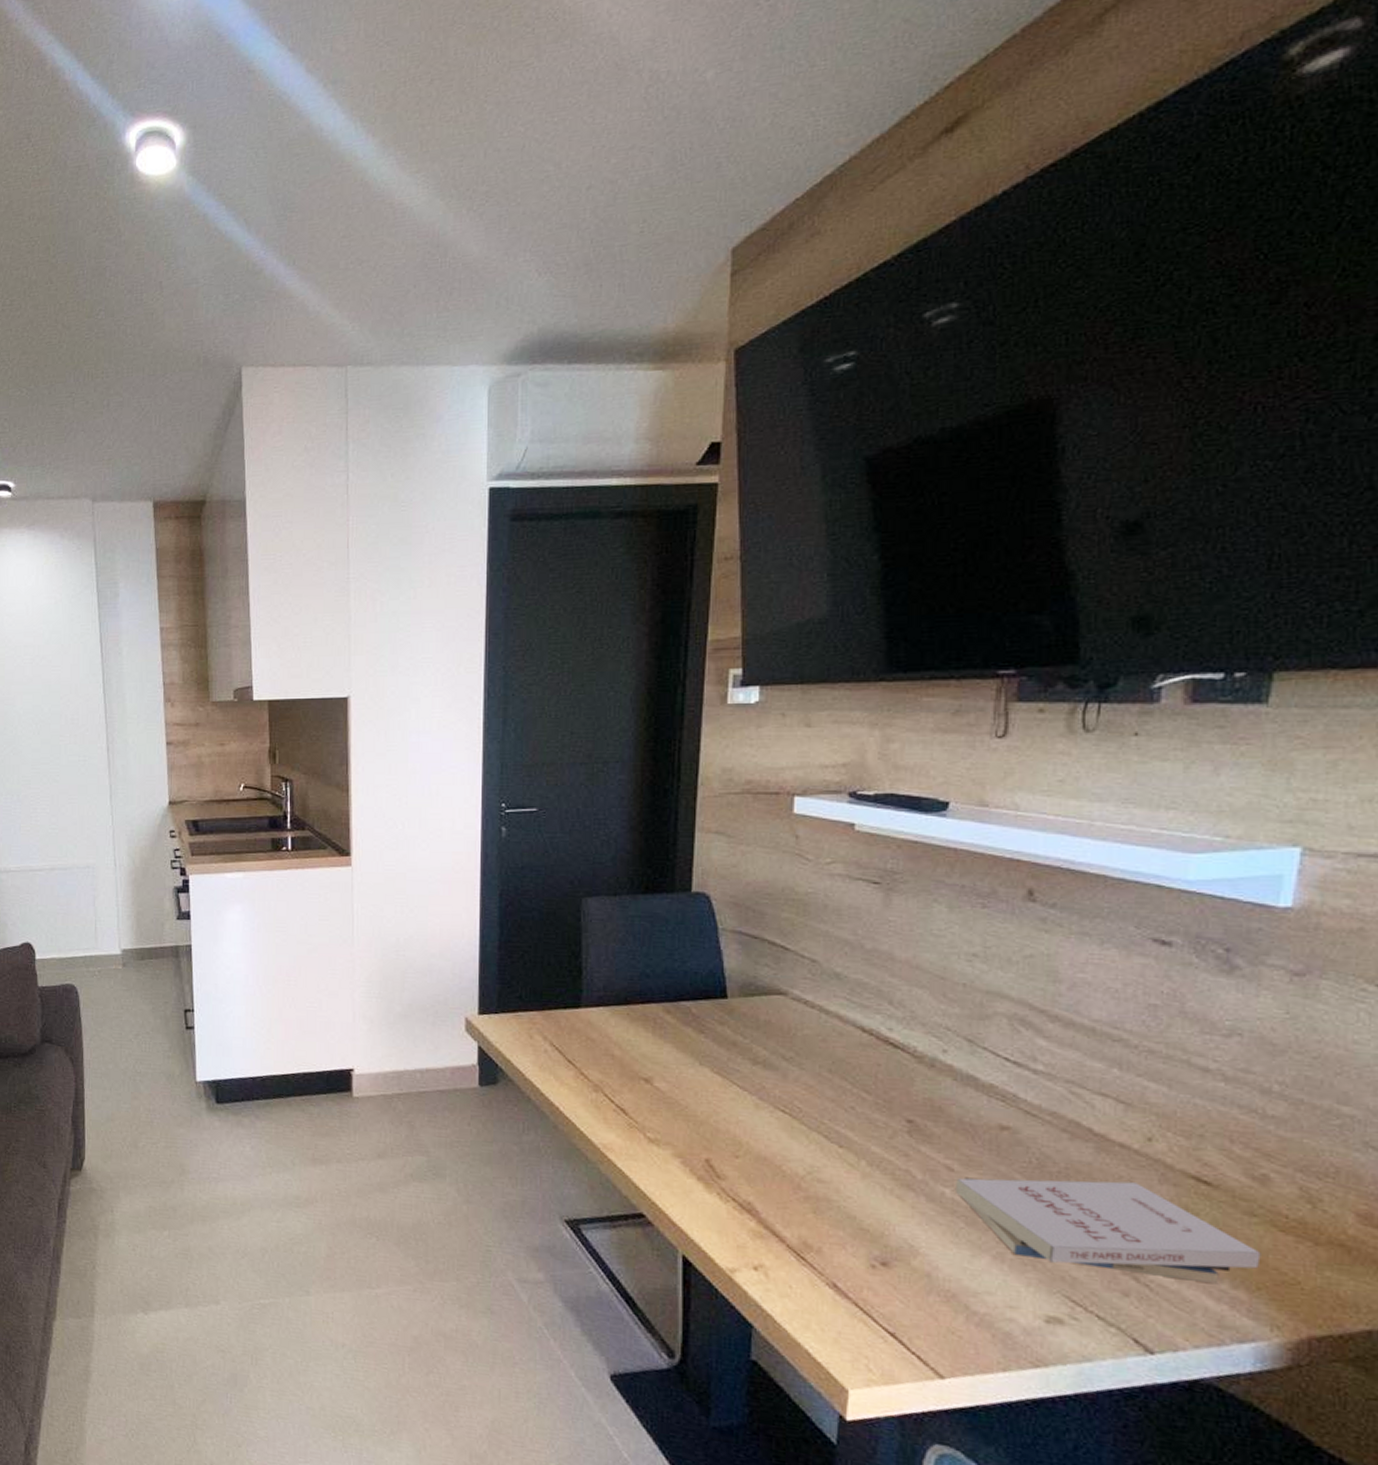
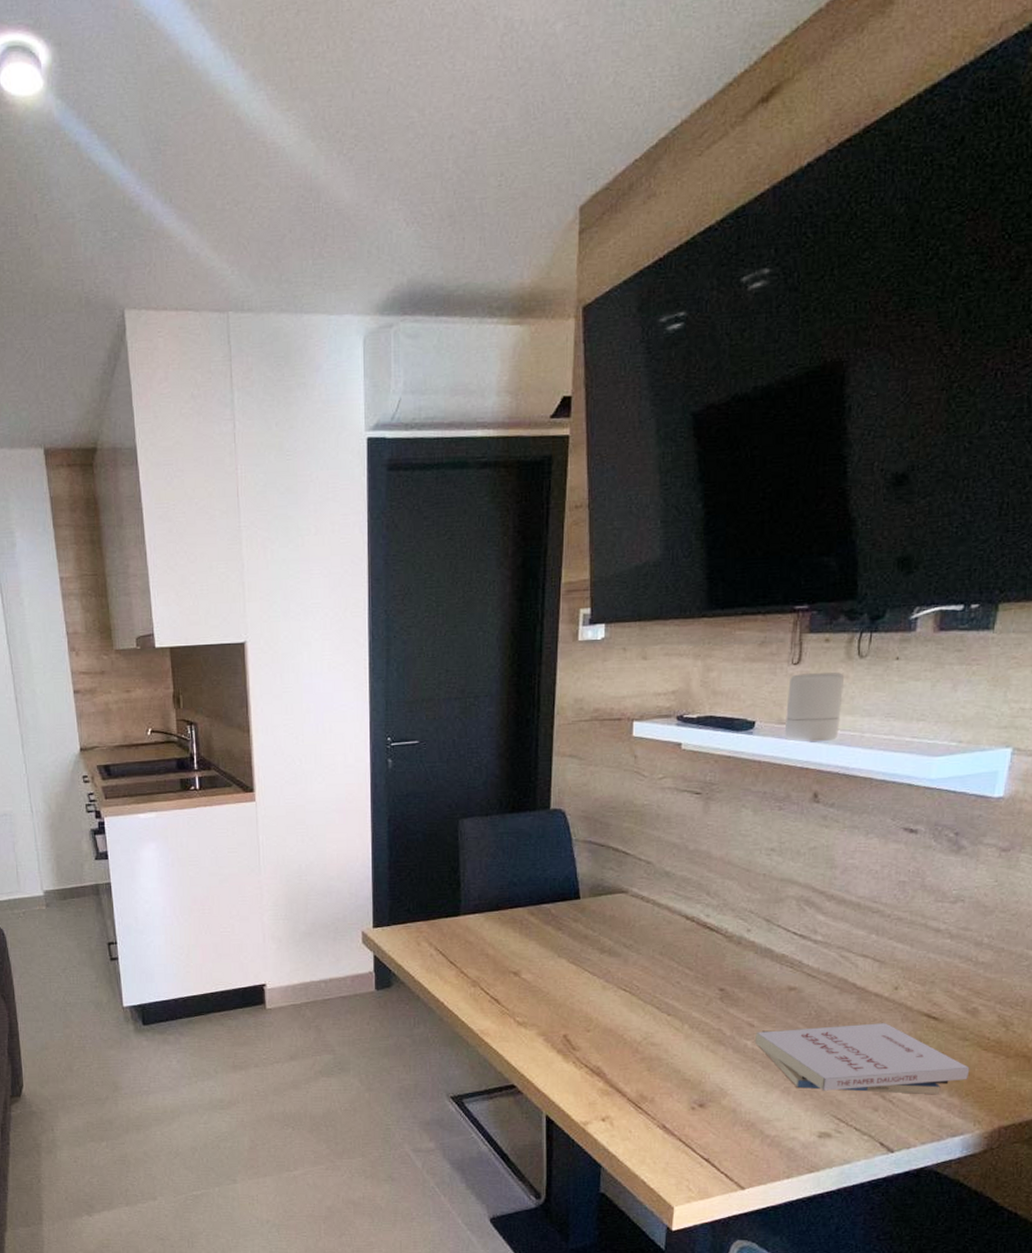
candle: none [987,748,1064,830] -> present [784,672,844,743]

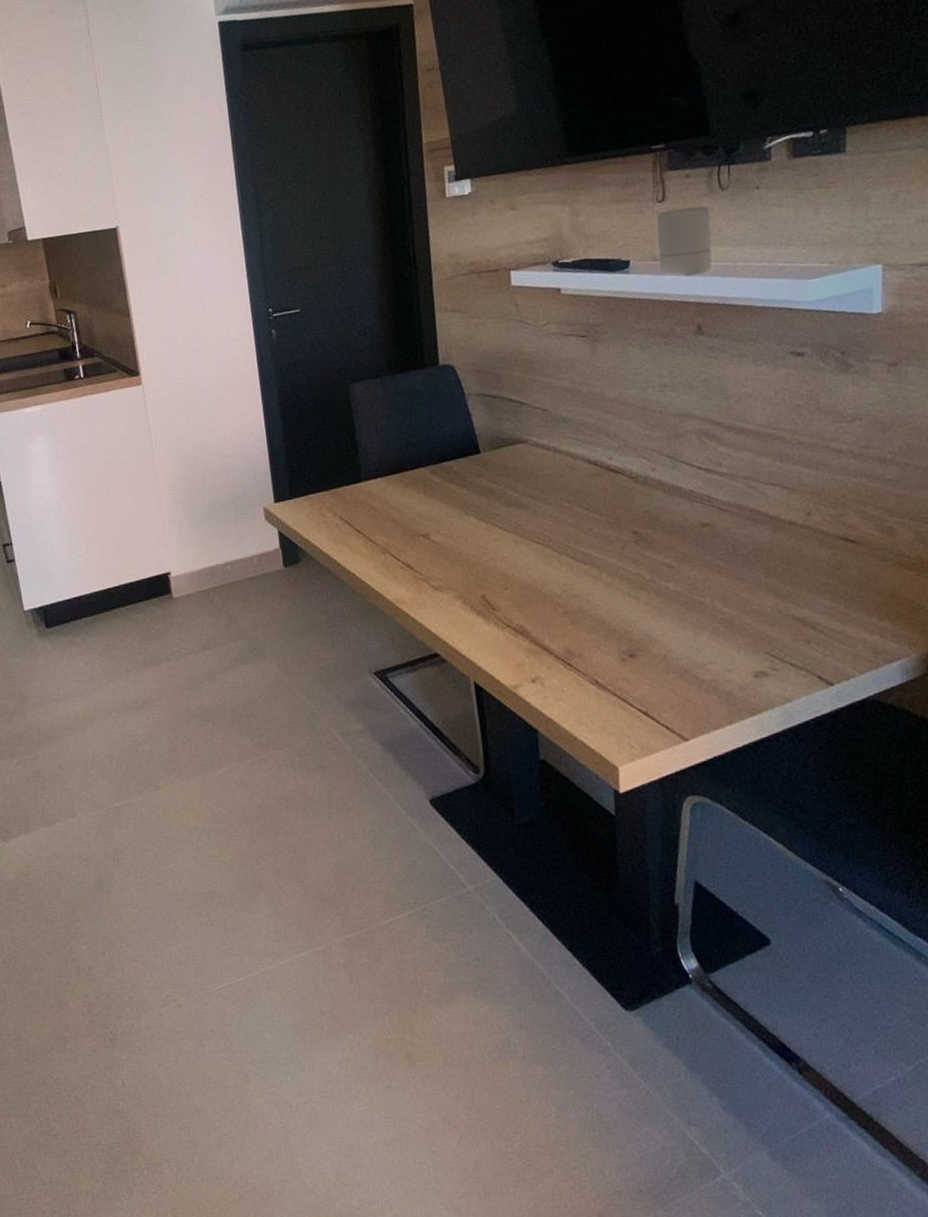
books: present [755,1023,970,1095] -> none [675,551,896,628]

